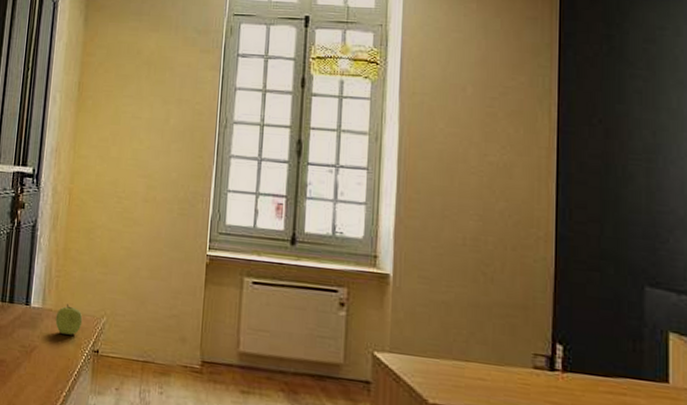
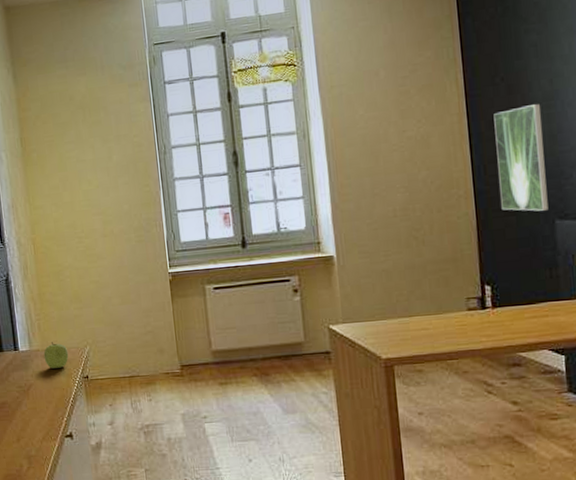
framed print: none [585,154,640,273] -> present [493,104,549,211]

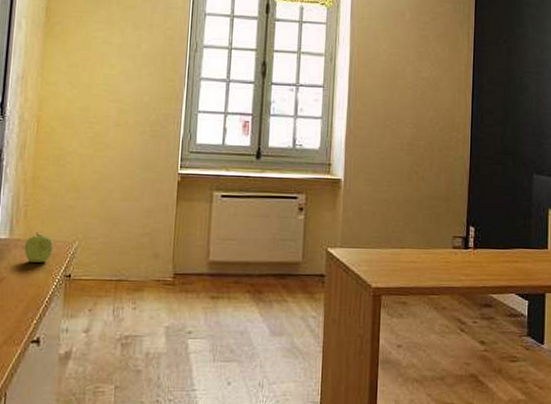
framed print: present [493,104,549,211] -> none [492,68,533,164]

